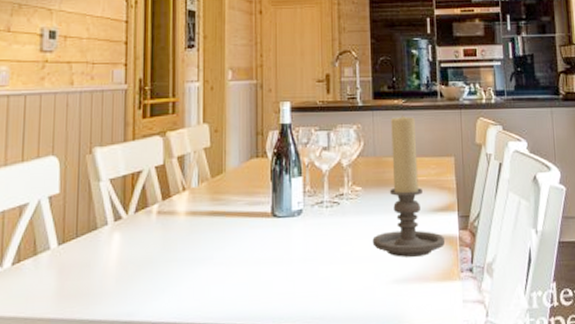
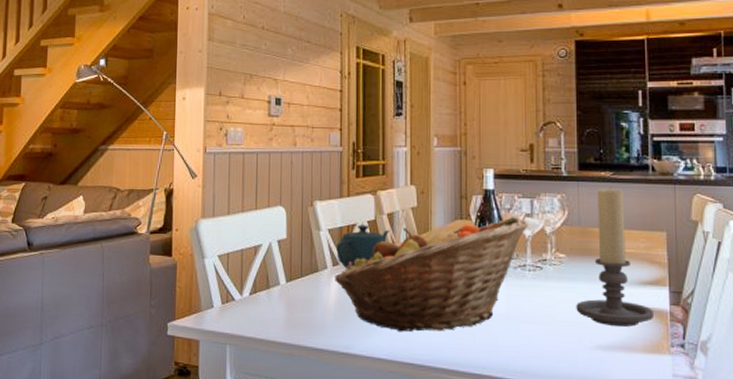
fruit basket: none [116,151,325,289] -> present [335,217,528,332]
teapot: none [119,171,180,223] -> present [336,224,390,268]

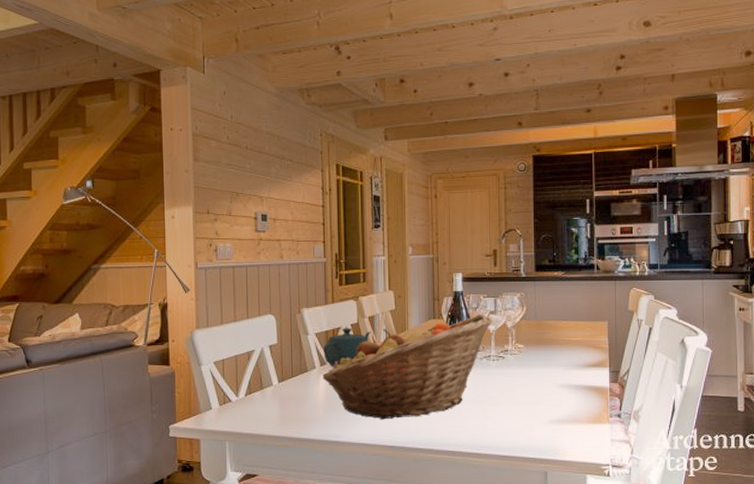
candle holder: present [576,186,655,327] -> none [532,284,597,403]

